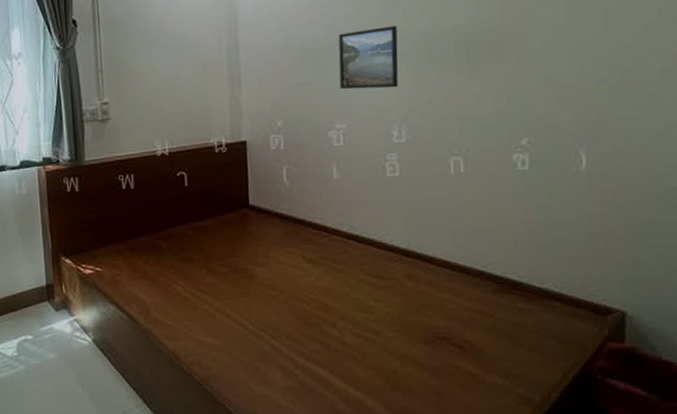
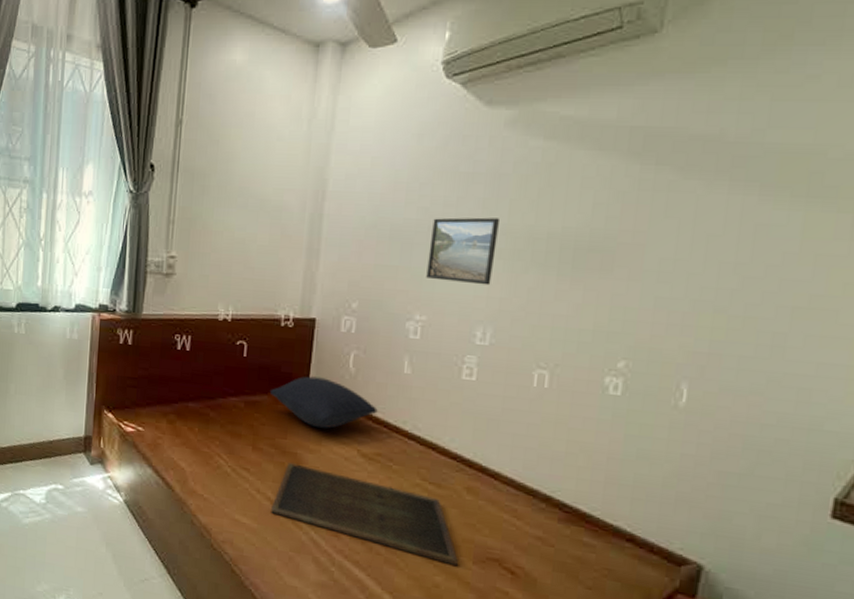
pillow: none [215,194,316,242] -> present [270,376,378,429]
tray: none [232,279,410,350] -> present [271,463,458,567]

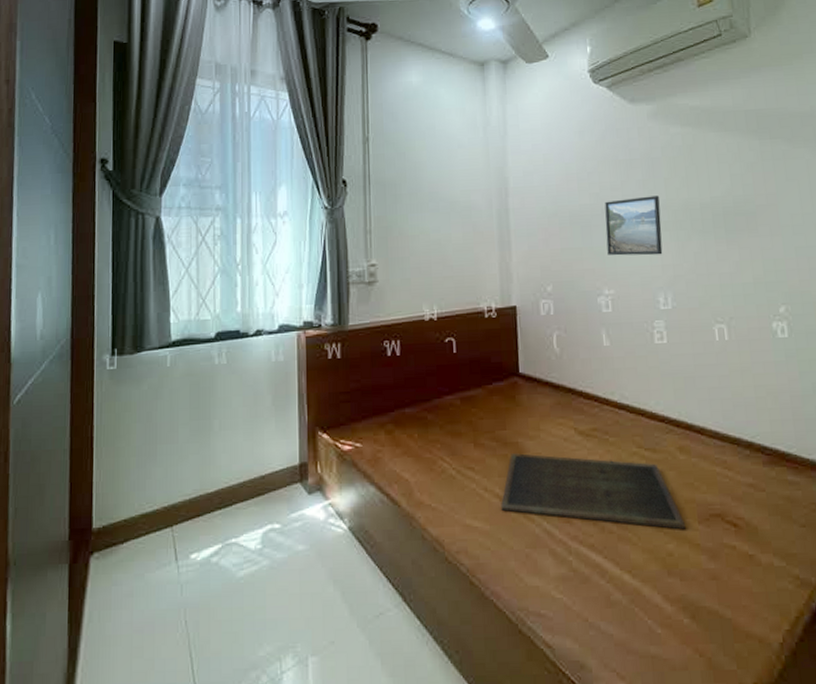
pillow: present [270,376,378,429] -> none [484,362,586,413]

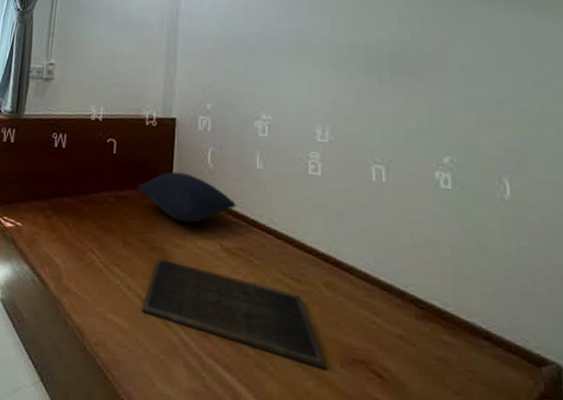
pillow: none [484,362,586,413] -> present [138,171,236,224]
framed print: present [605,195,663,256] -> none [268,31,325,89]

